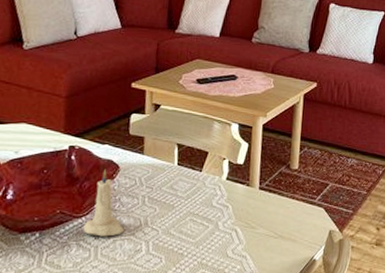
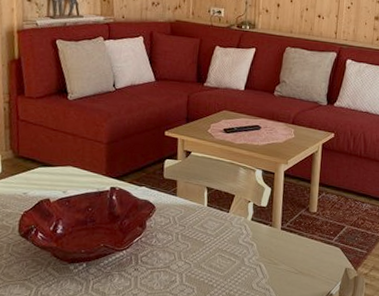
candle: present [83,168,124,237] -> none [124,208,160,268]

